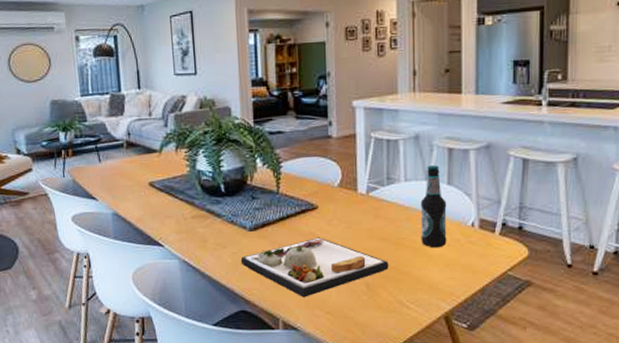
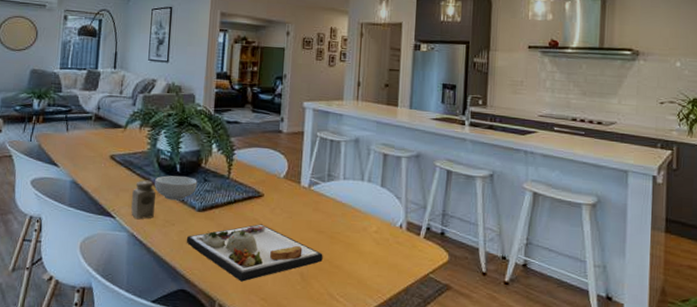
salt shaker: none [178,204,204,246] -> present [131,180,156,220]
cereal bowl: none [200,196,245,222] -> present [155,175,197,201]
bottle: present [420,165,447,248] -> none [354,167,379,246]

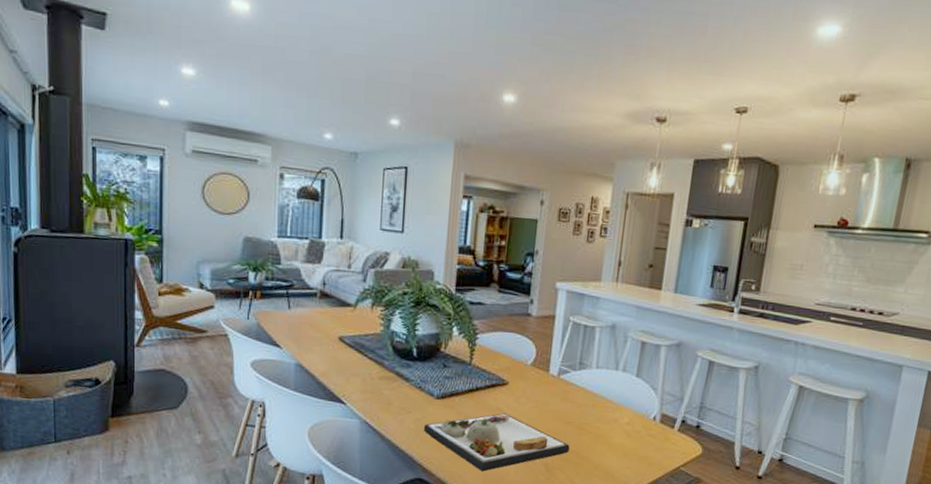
salt shaker: present [131,180,156,220] -> none [363,364,390,406]
cereal bowl: present [155,175,197,201] -> none [389,360,436,387]

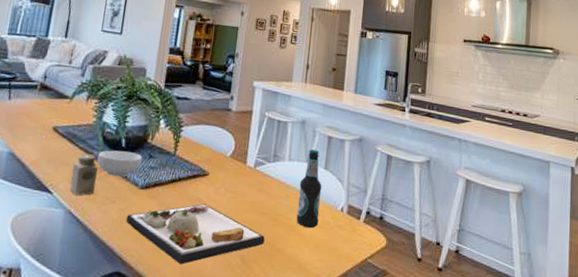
salt shaker: none [363,364,390,406] -> present [70,154,98,196]
cereal bowl: none [389,360,436,387] -> present [97,150,142,177]
bottle: none [603,356,633,437] -> present [296,149,322,229]

